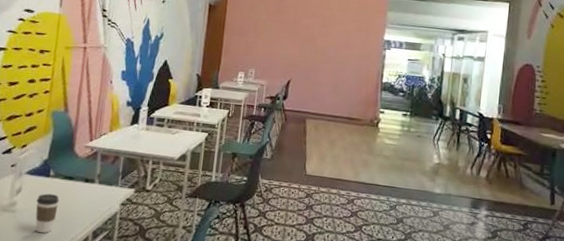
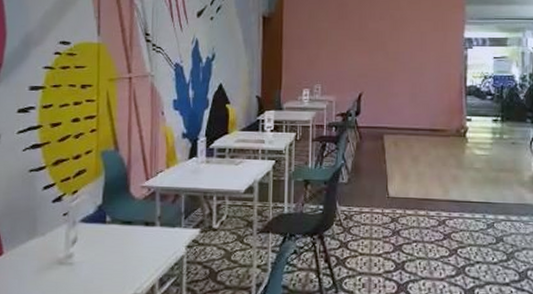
coffee cup: present [35,193,59,233] -> none [94,242,119,285]

